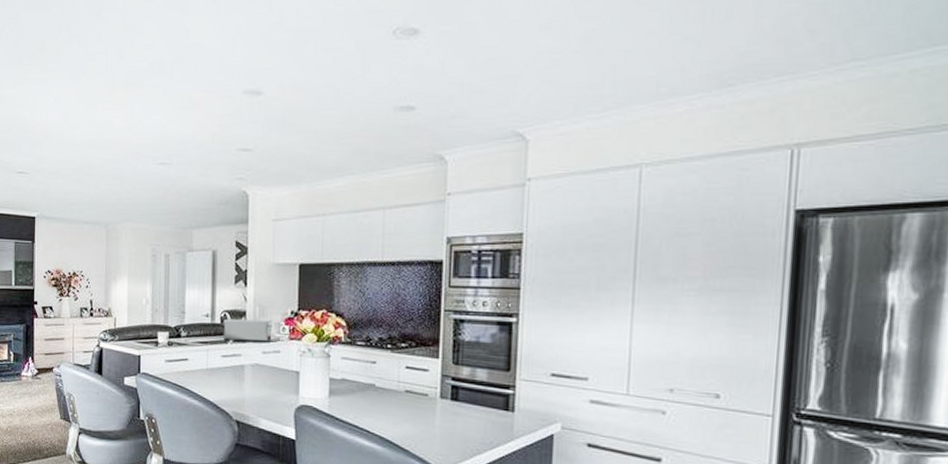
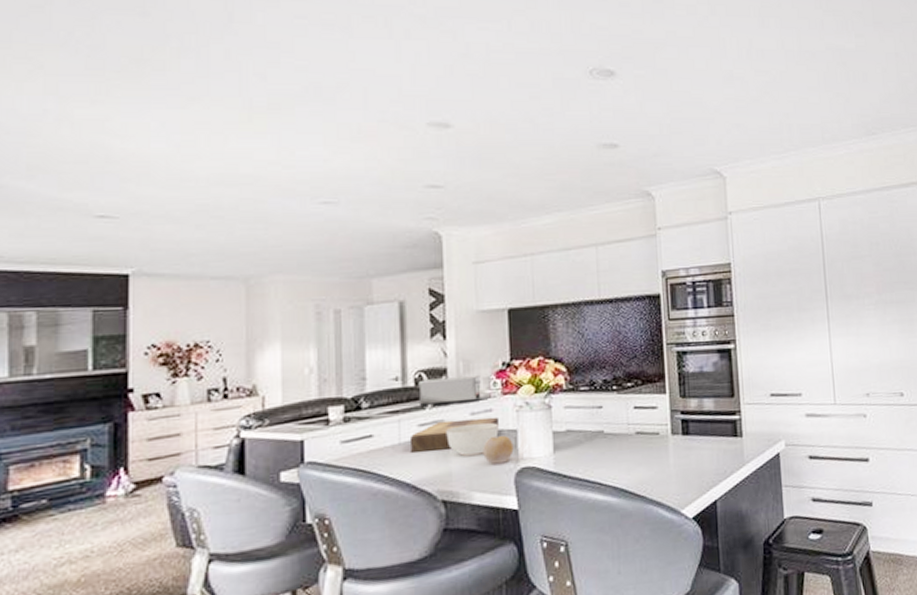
cutting board: none [214,355,286,379] -> present [409,416,500,453]
bowl: none [242,360,284,389] -> present [446,422,499,457]
fruit: none [270,374,296,399] -> present [483,435,514,464]

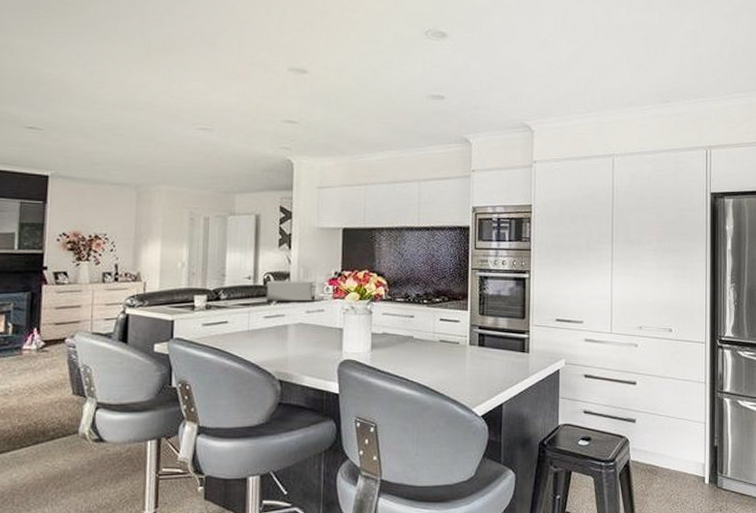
cutting board: present [409,416,500,453] -> none [256,315,329,339]
bowl: present [446,422,499,457] -> none [285,320,328,347]
fruit: present [483,435,514,464] -> none [314,331,339,355]

